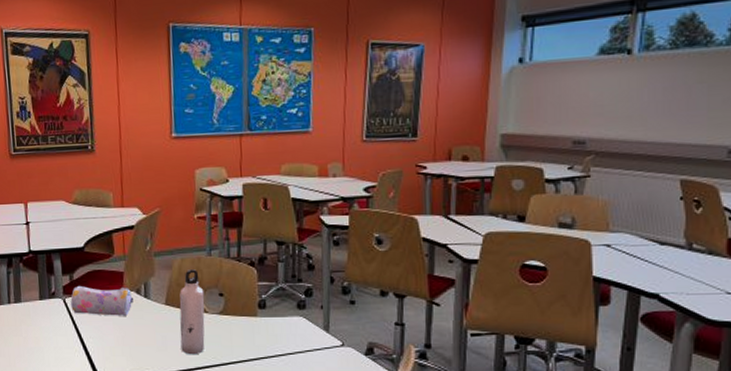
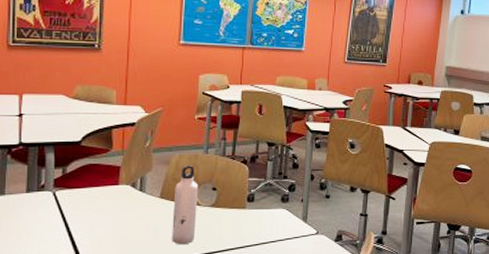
pencil case: present [71,285,133,316] -> none [61,178,128,209]

